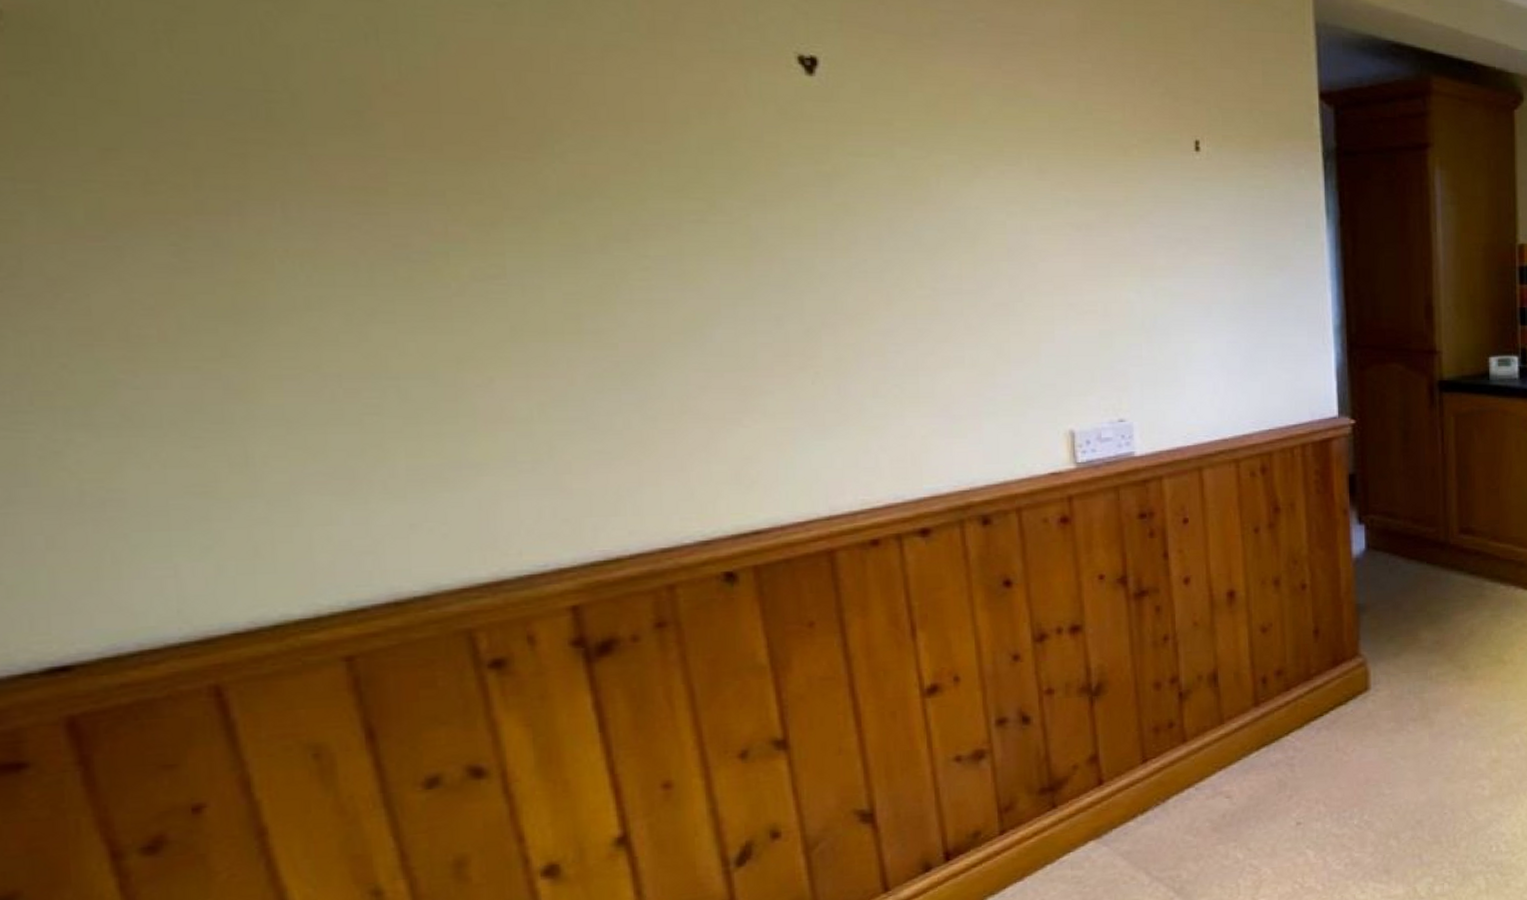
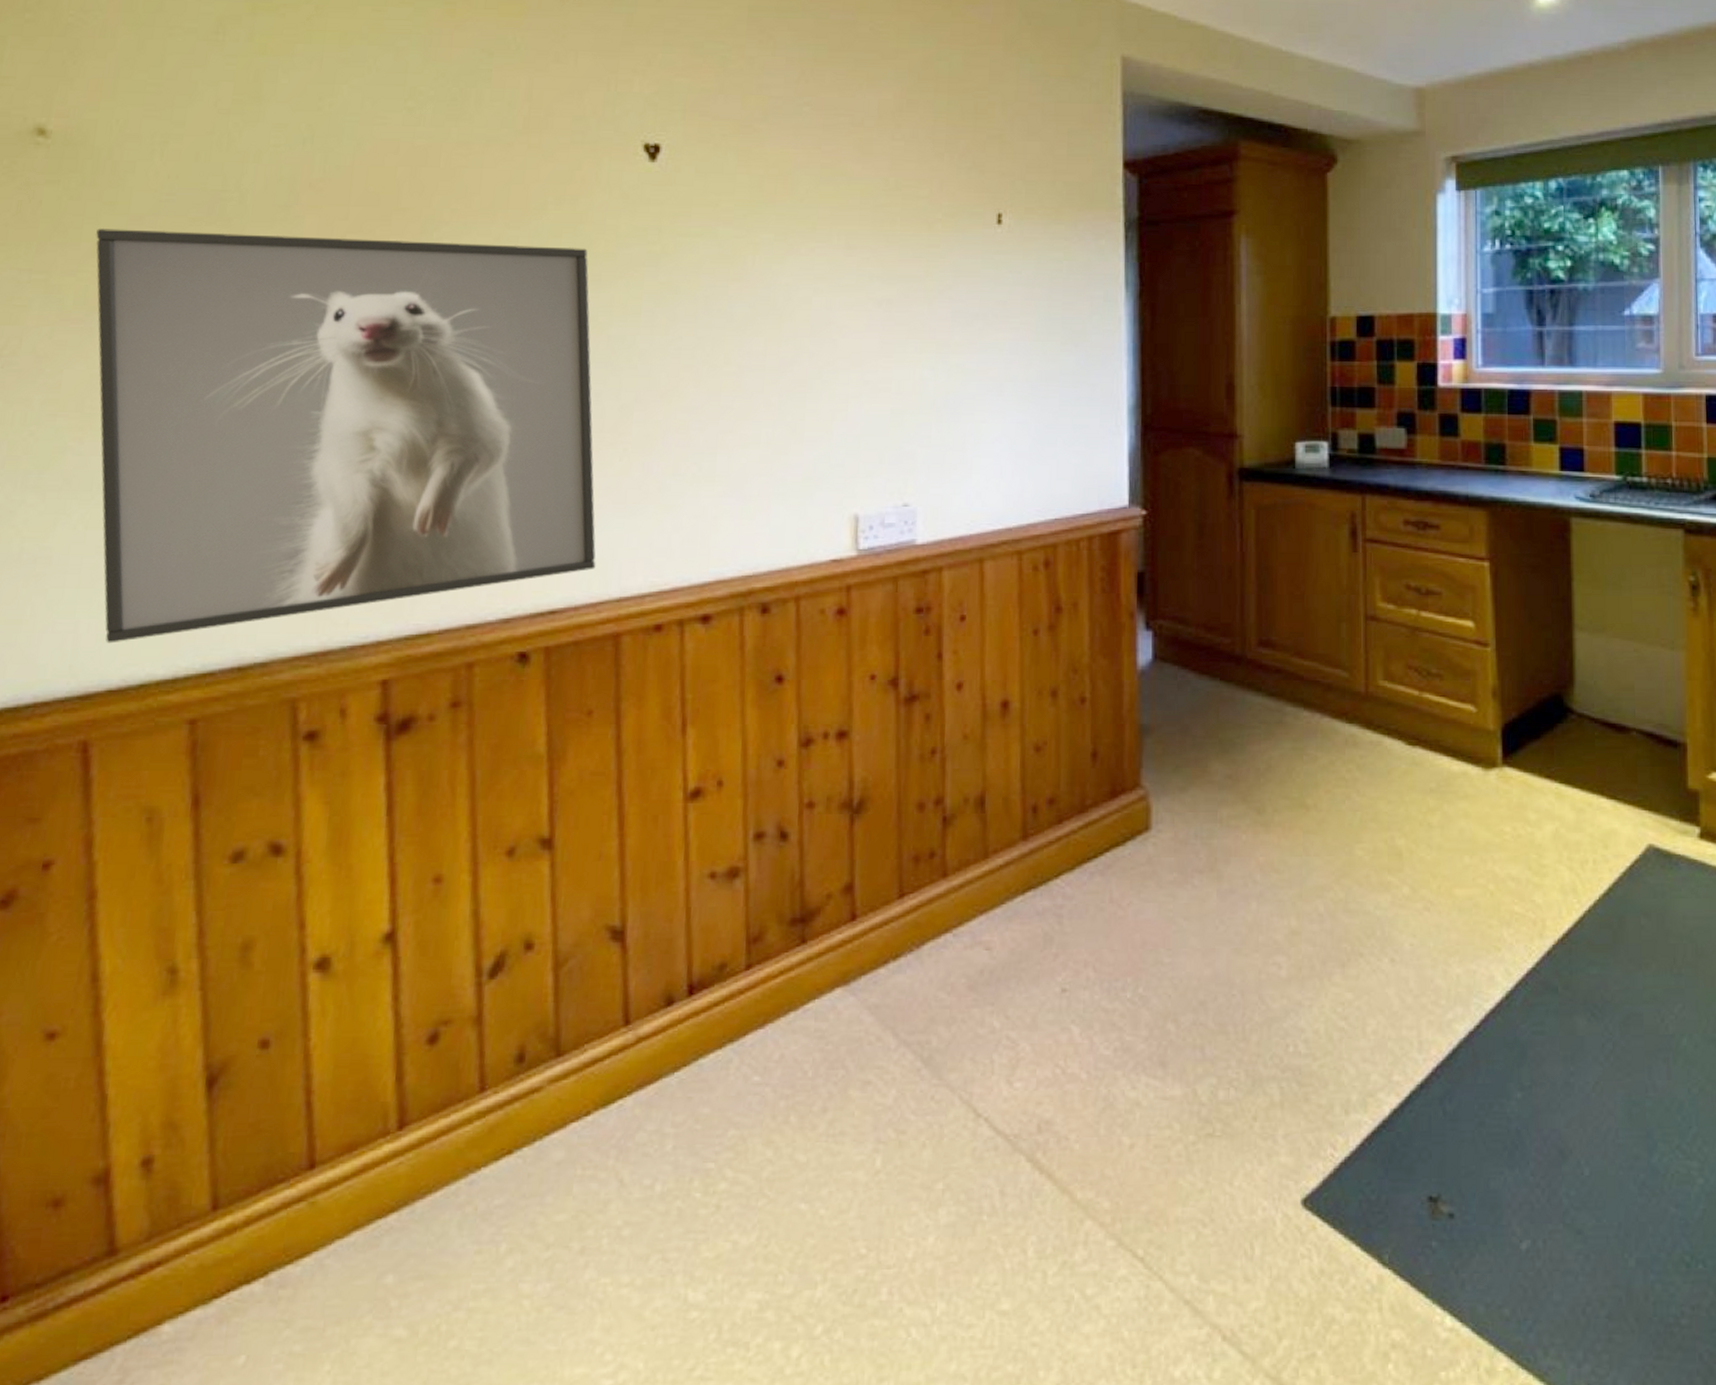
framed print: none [98,131,799,586] -> present [96,228,596,644]

